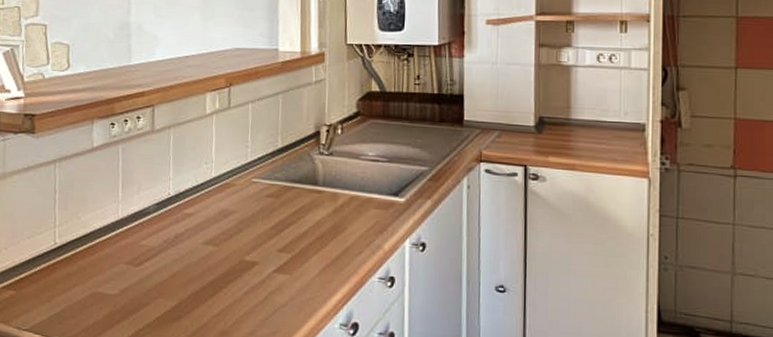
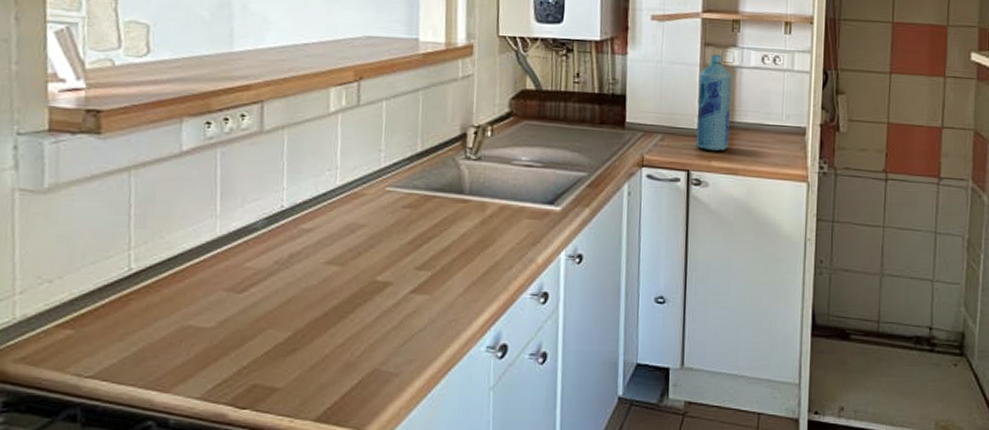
bottle: none [532,54,567,147] -> present [696,54,732,151]

